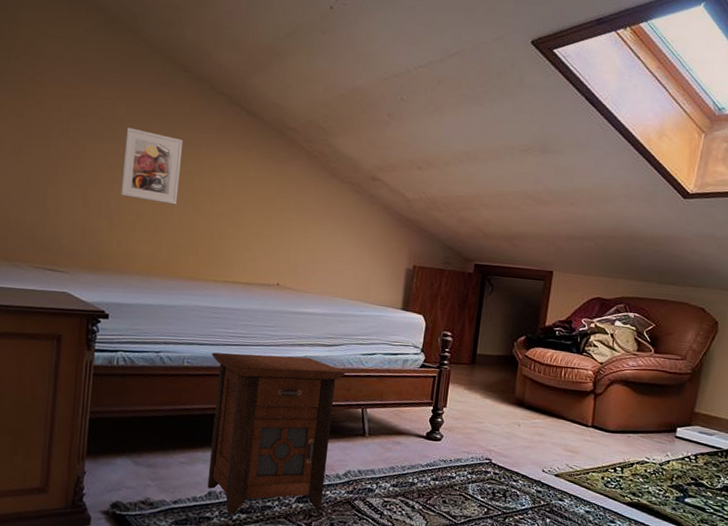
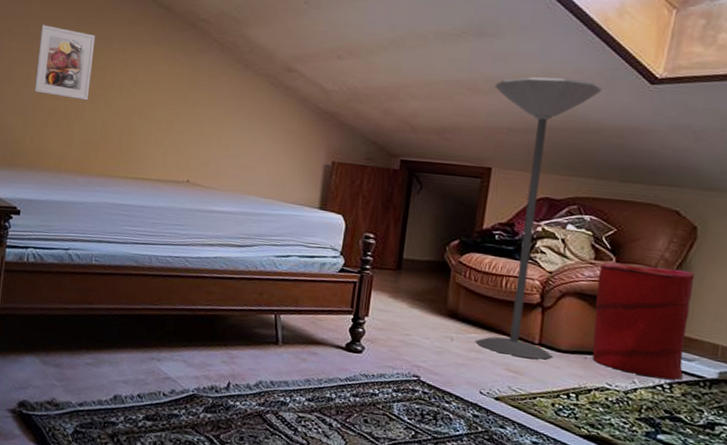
nightstand: present [207,352,346,515] -> none [113,251,258,421]
floor lamp: none [539,190,645,440] -> present [475,77,603,360]
laundry hamper: none [634,353,716,452] -> present [592,262,695,380]

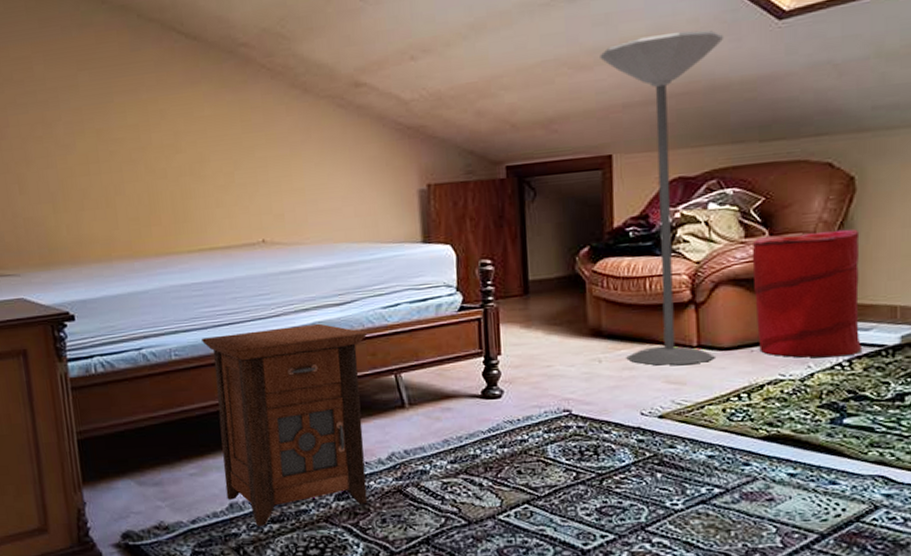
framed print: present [35,25,96,101] -> none [49,86,125,172]
nightstand: none [113,251,258,421] -> present [201,323,368,527]

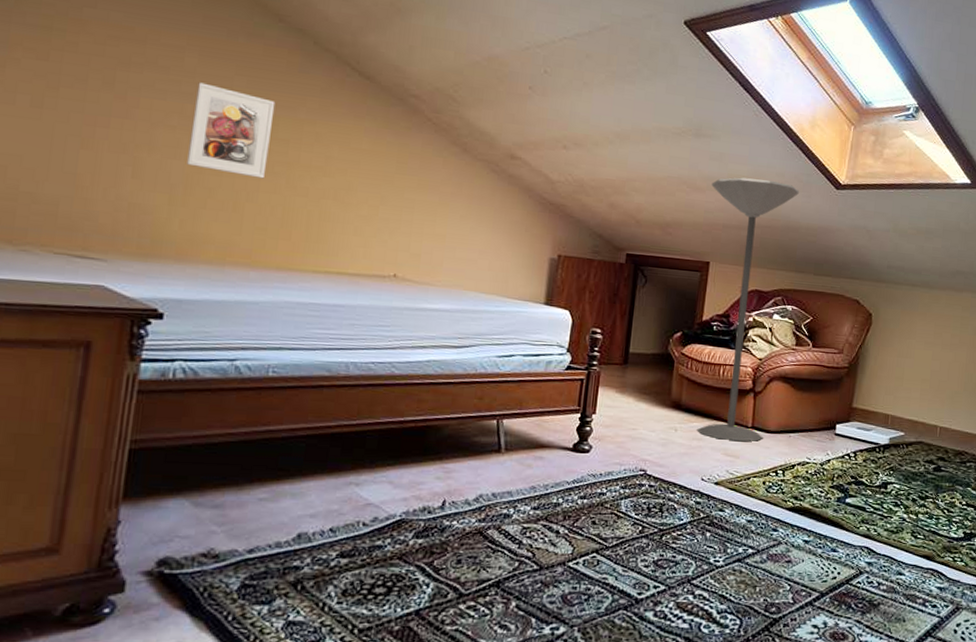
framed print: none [49,86,125,172] -> present [187,82,276,179]
nightstand: present [201,323,368,527] -> none [296,358,478,561]
laundry hamper: present [752,228,863,358] -> none [795,347,871,449]

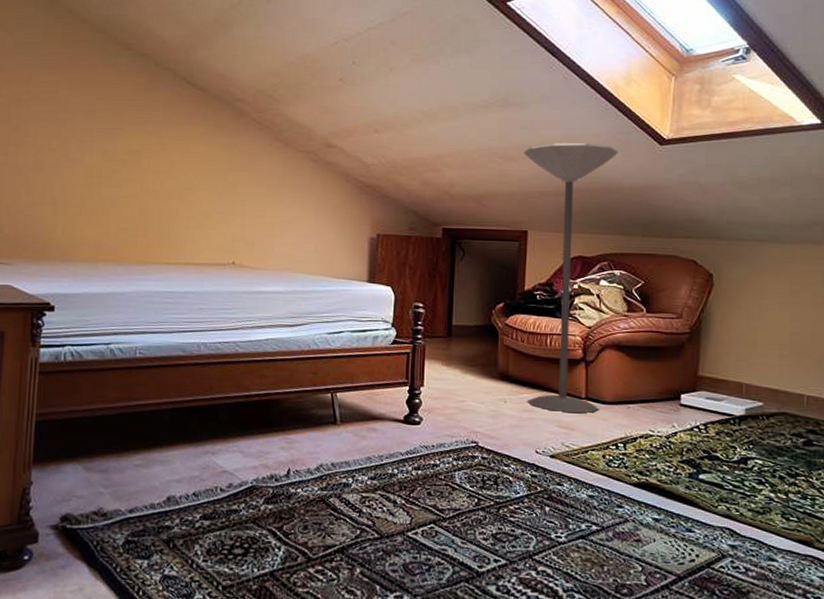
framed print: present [187,82,276,179] -> none [65,110,129,186]

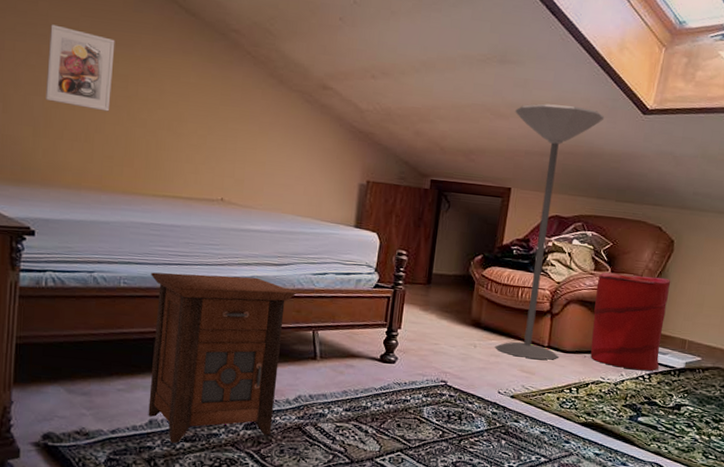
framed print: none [65,110,129,186] -> present [46,24,115,112]
nightstand: none [166,340,311,523] -> present [148,272,296,444]
laundry hamper: none [632,313,716,421] -> present [590,272,671,371]

